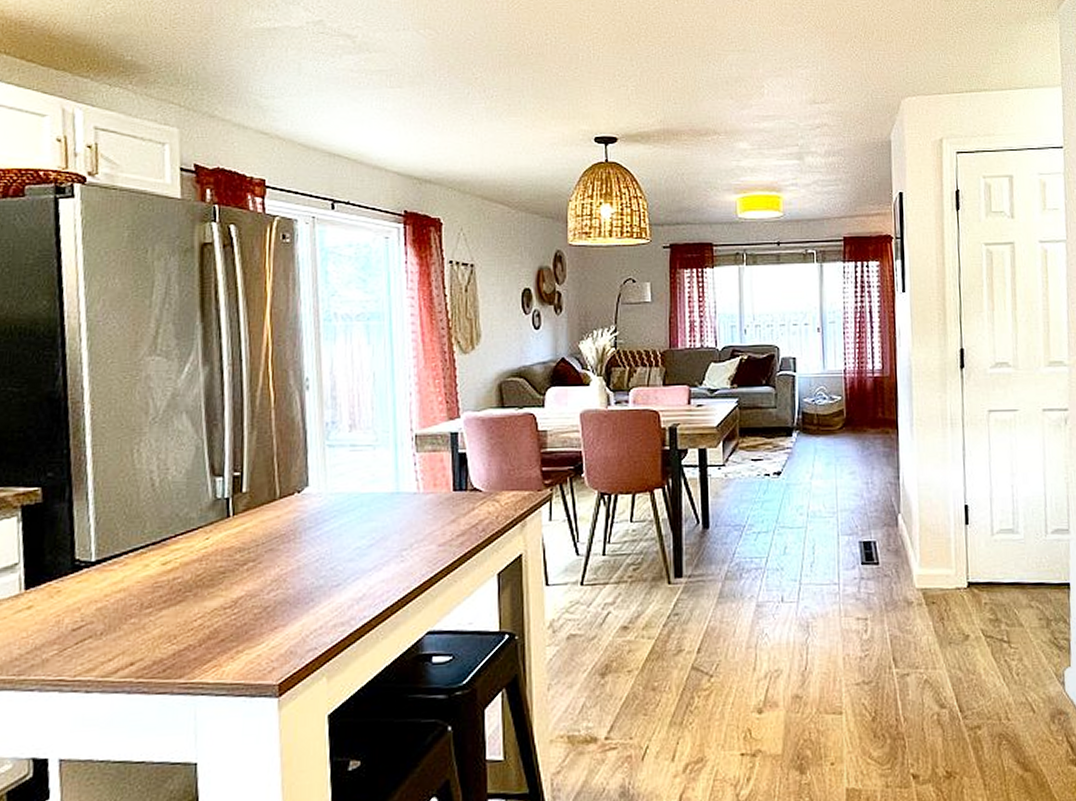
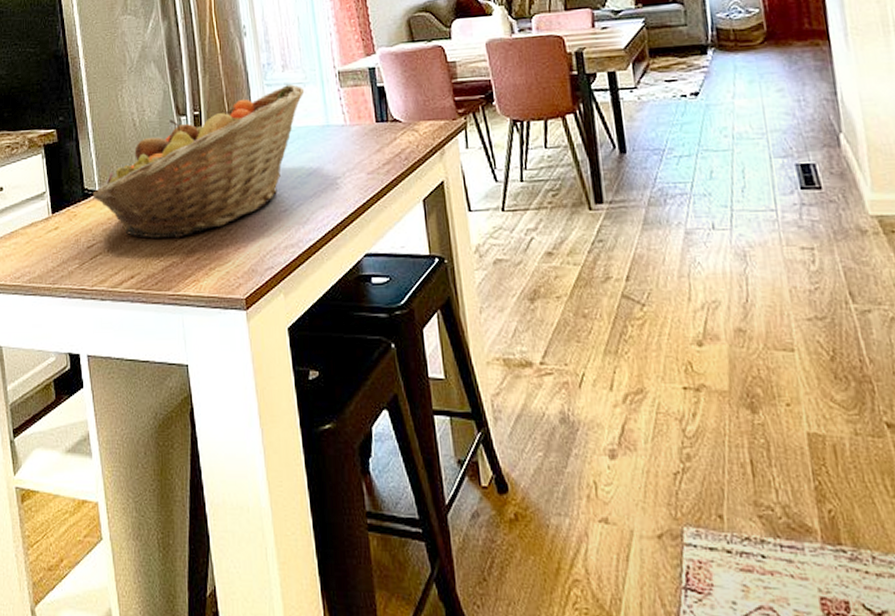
fruit basket: none [86,446,374,618] -> present [93,84,305,239]

